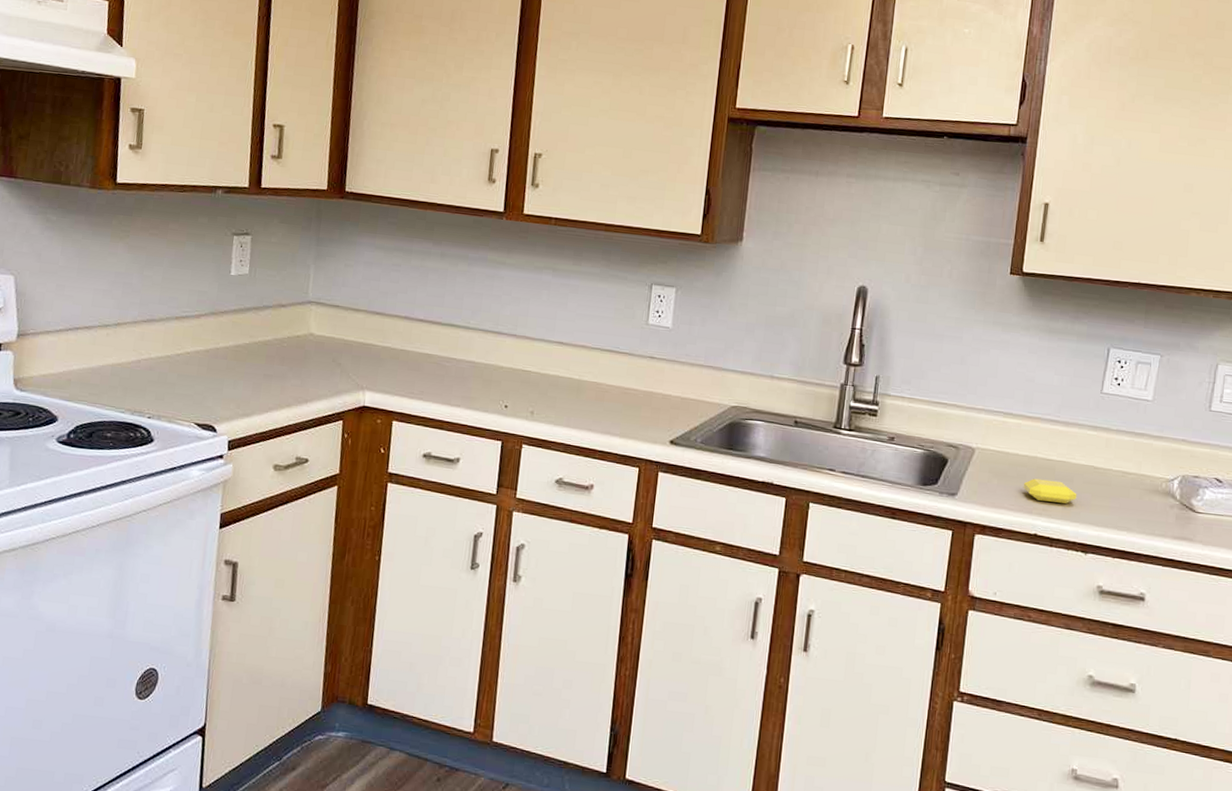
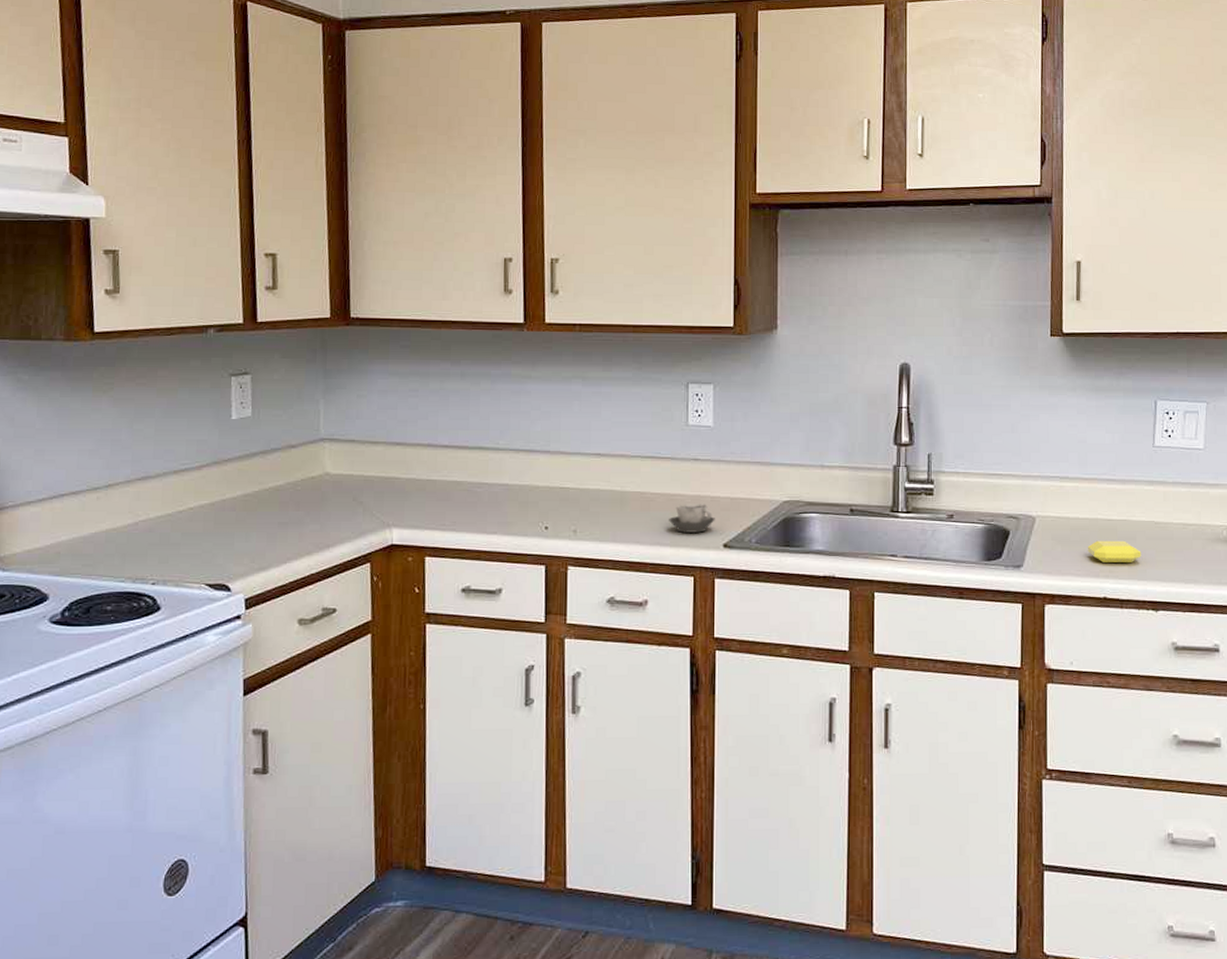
cup: none [621,398,665,427] -> present [669,504,715,533]

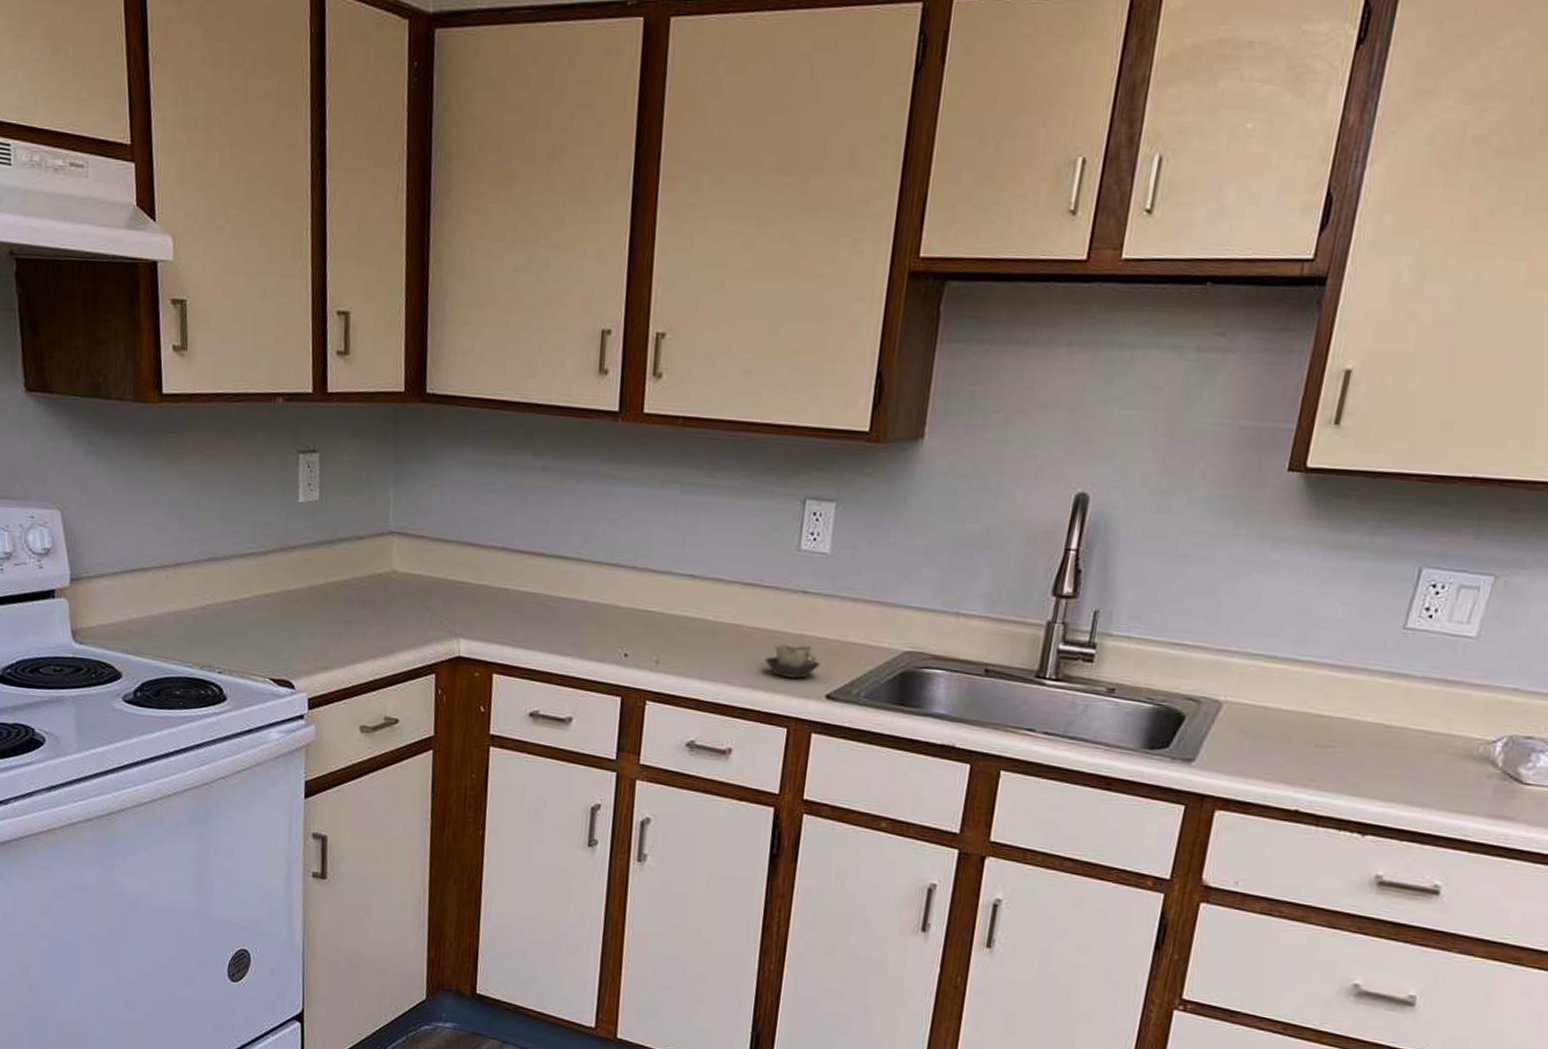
soap bar: present [1087,540,1142,562] -> none [1284,740,1358,772]

